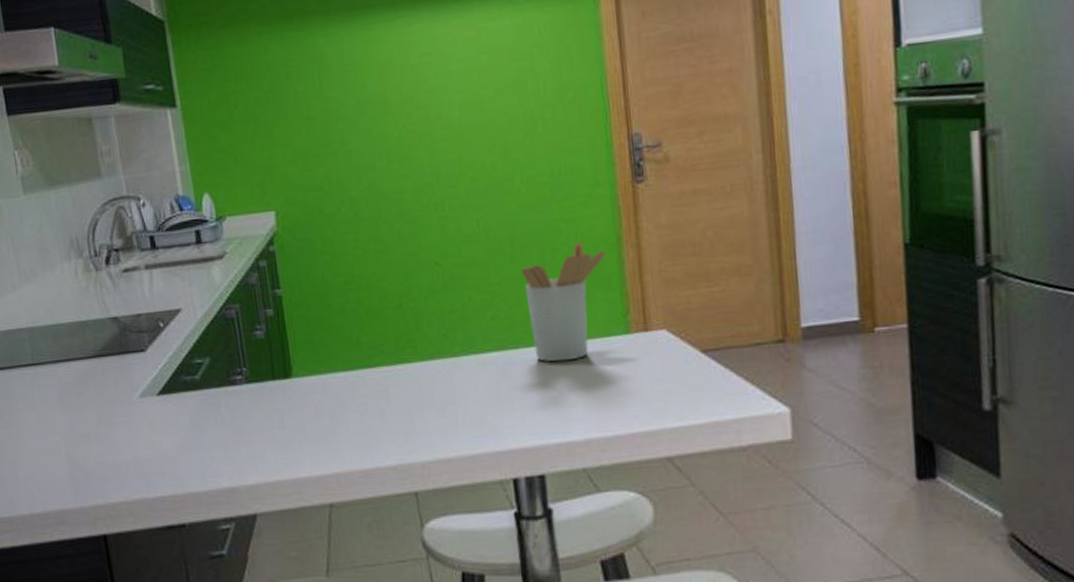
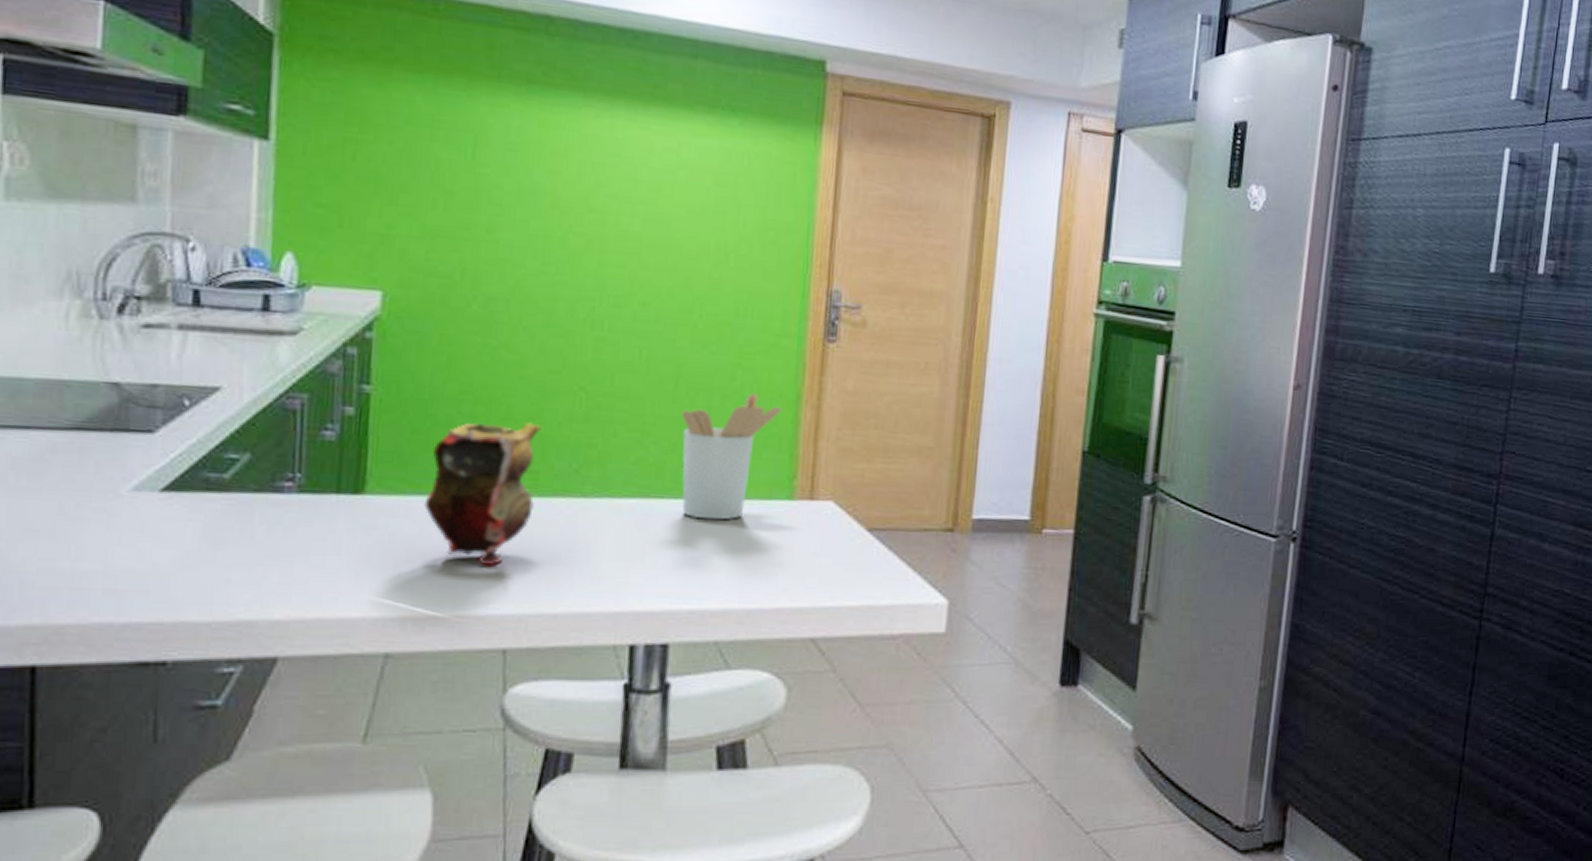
teapot: none [334,300,417,425] -> present [424,422,541,566]

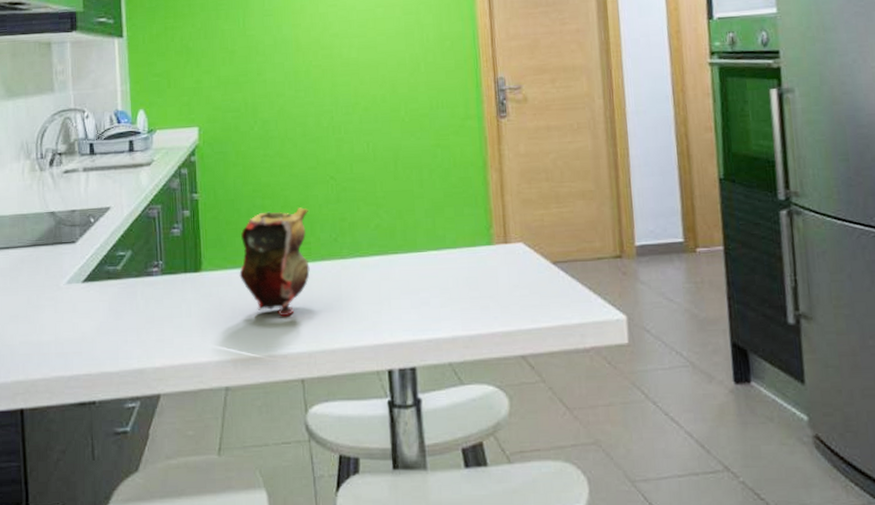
utensil holder: present [681,393,782,520] -> none [403,165,474,267]

